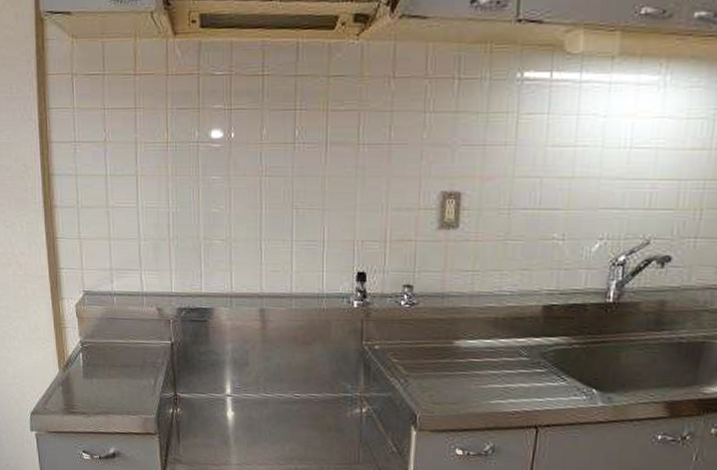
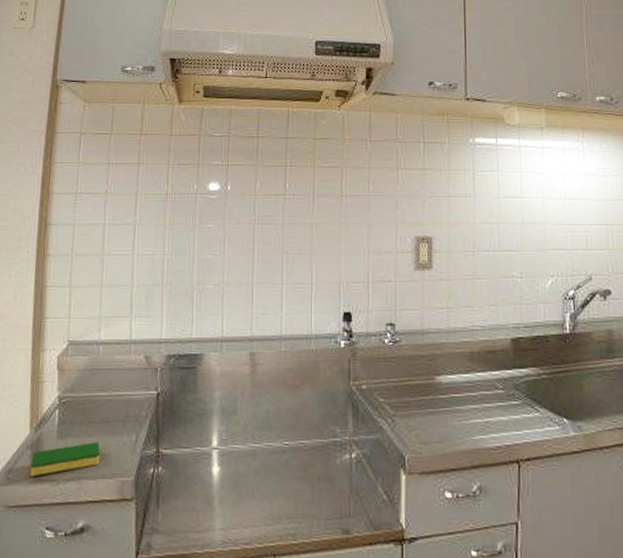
dish sponge: none [63,383,124,409] -> present [30,442,100,477]

